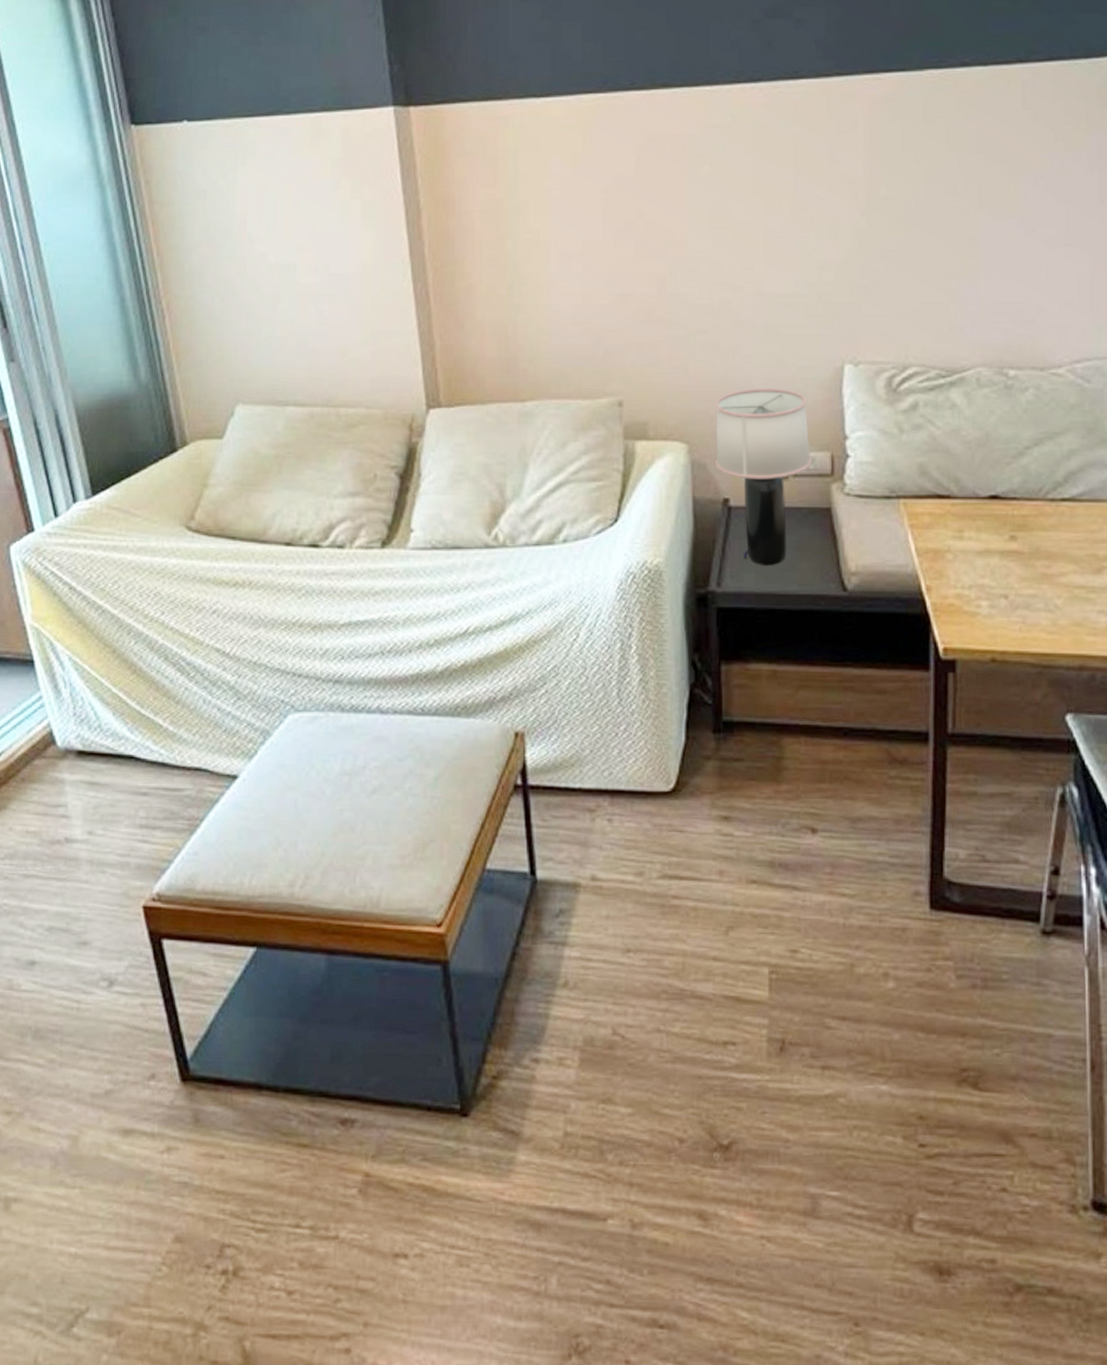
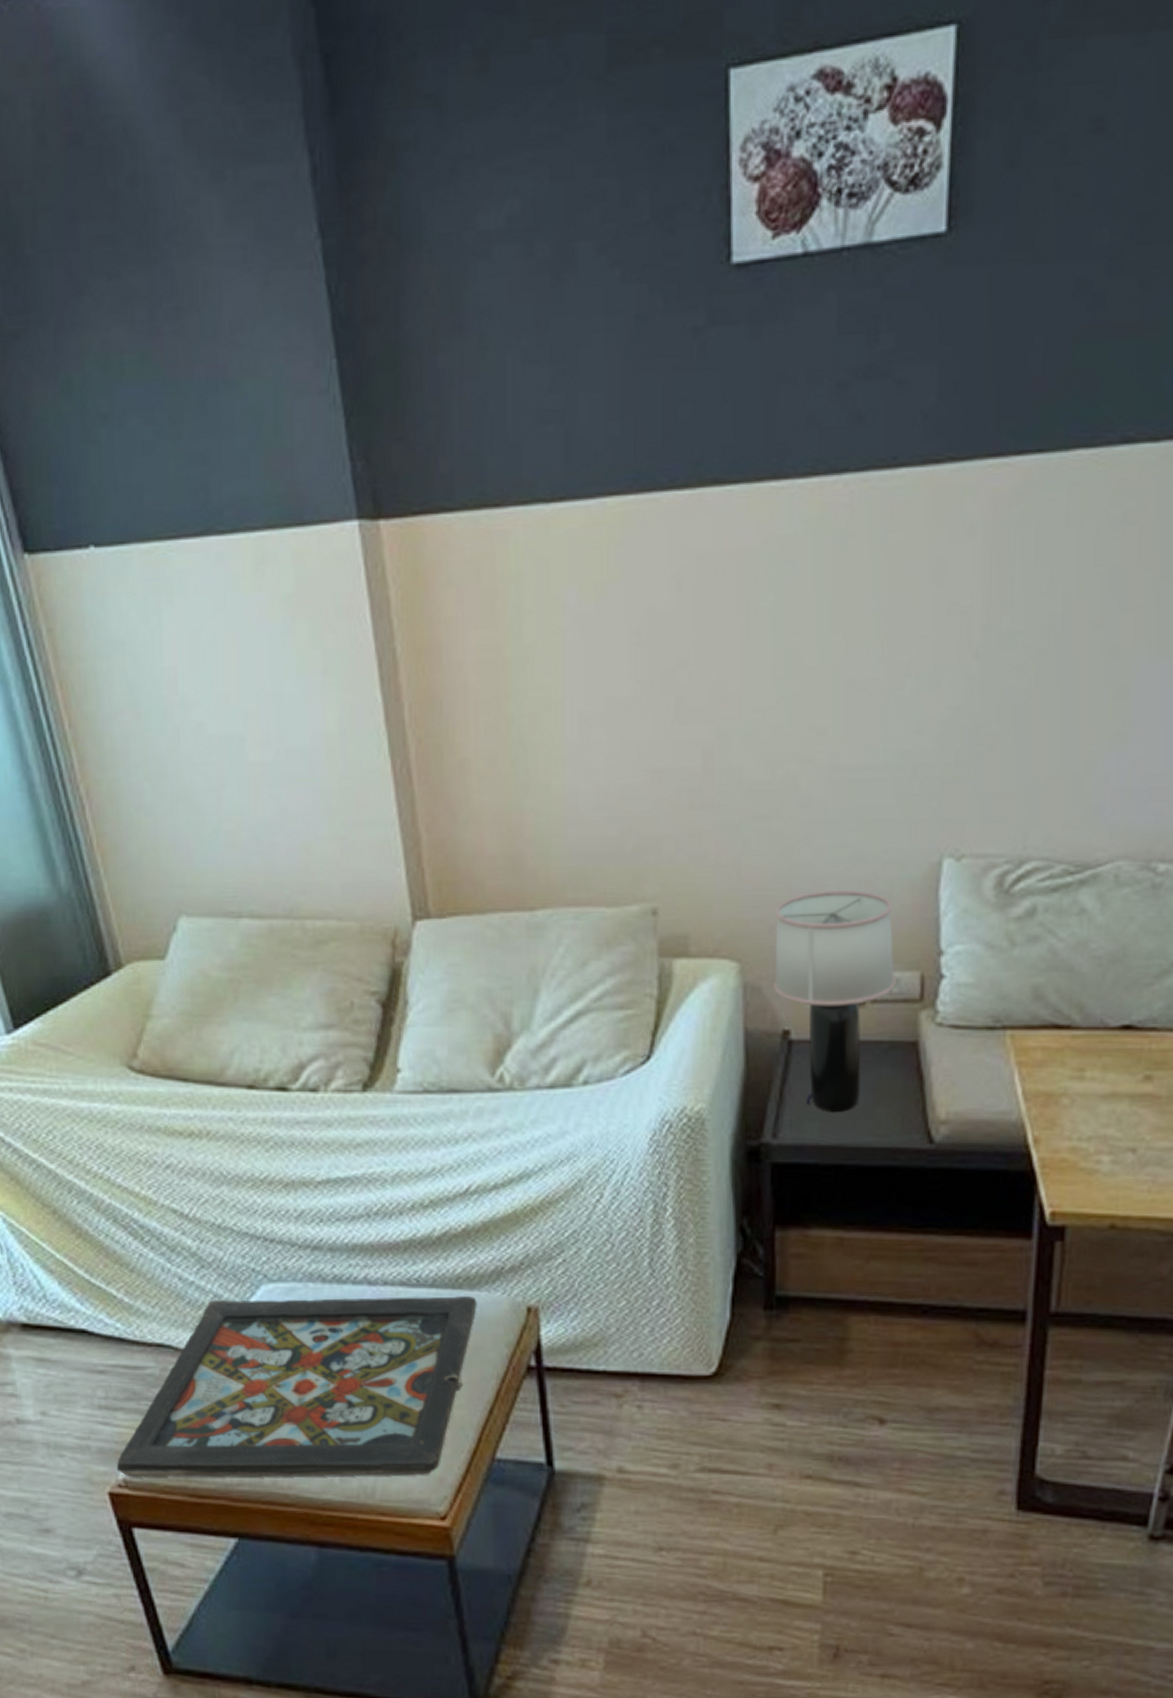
decorative tray: none [151,723,473,891] -> present [116,1296,477,1478]

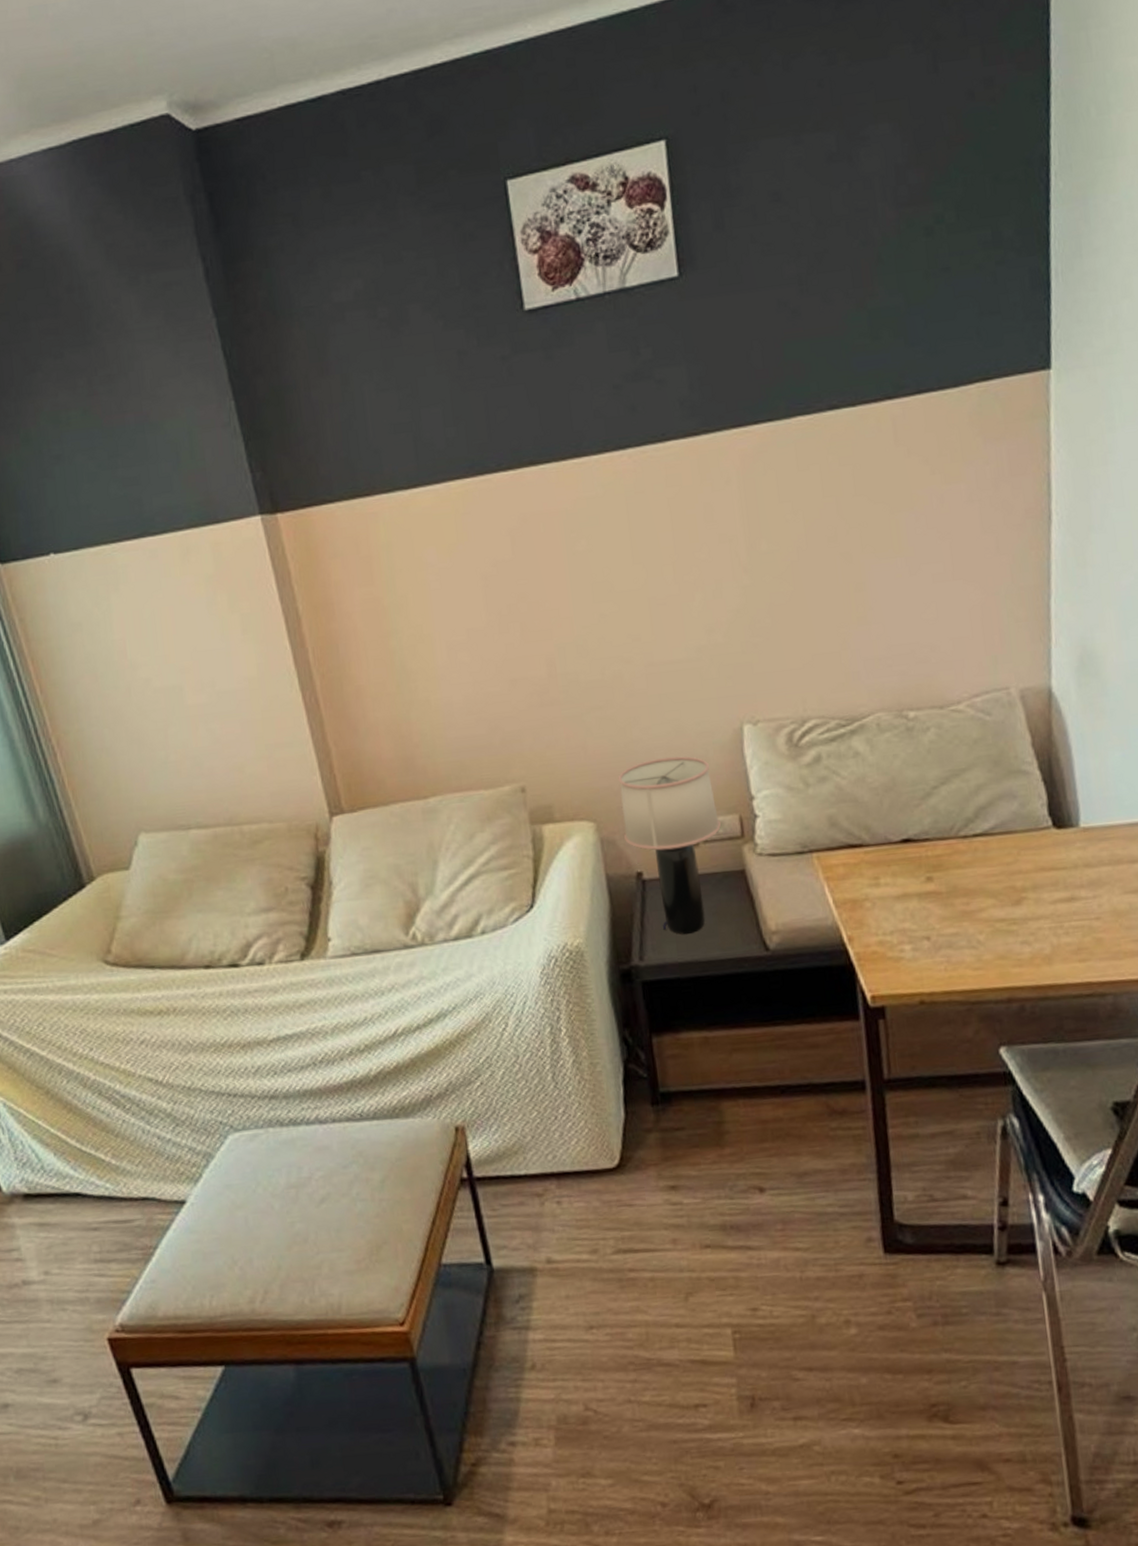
decorative tray: present [116,1296,477,1478] -> none [113,1123,413,1321]

